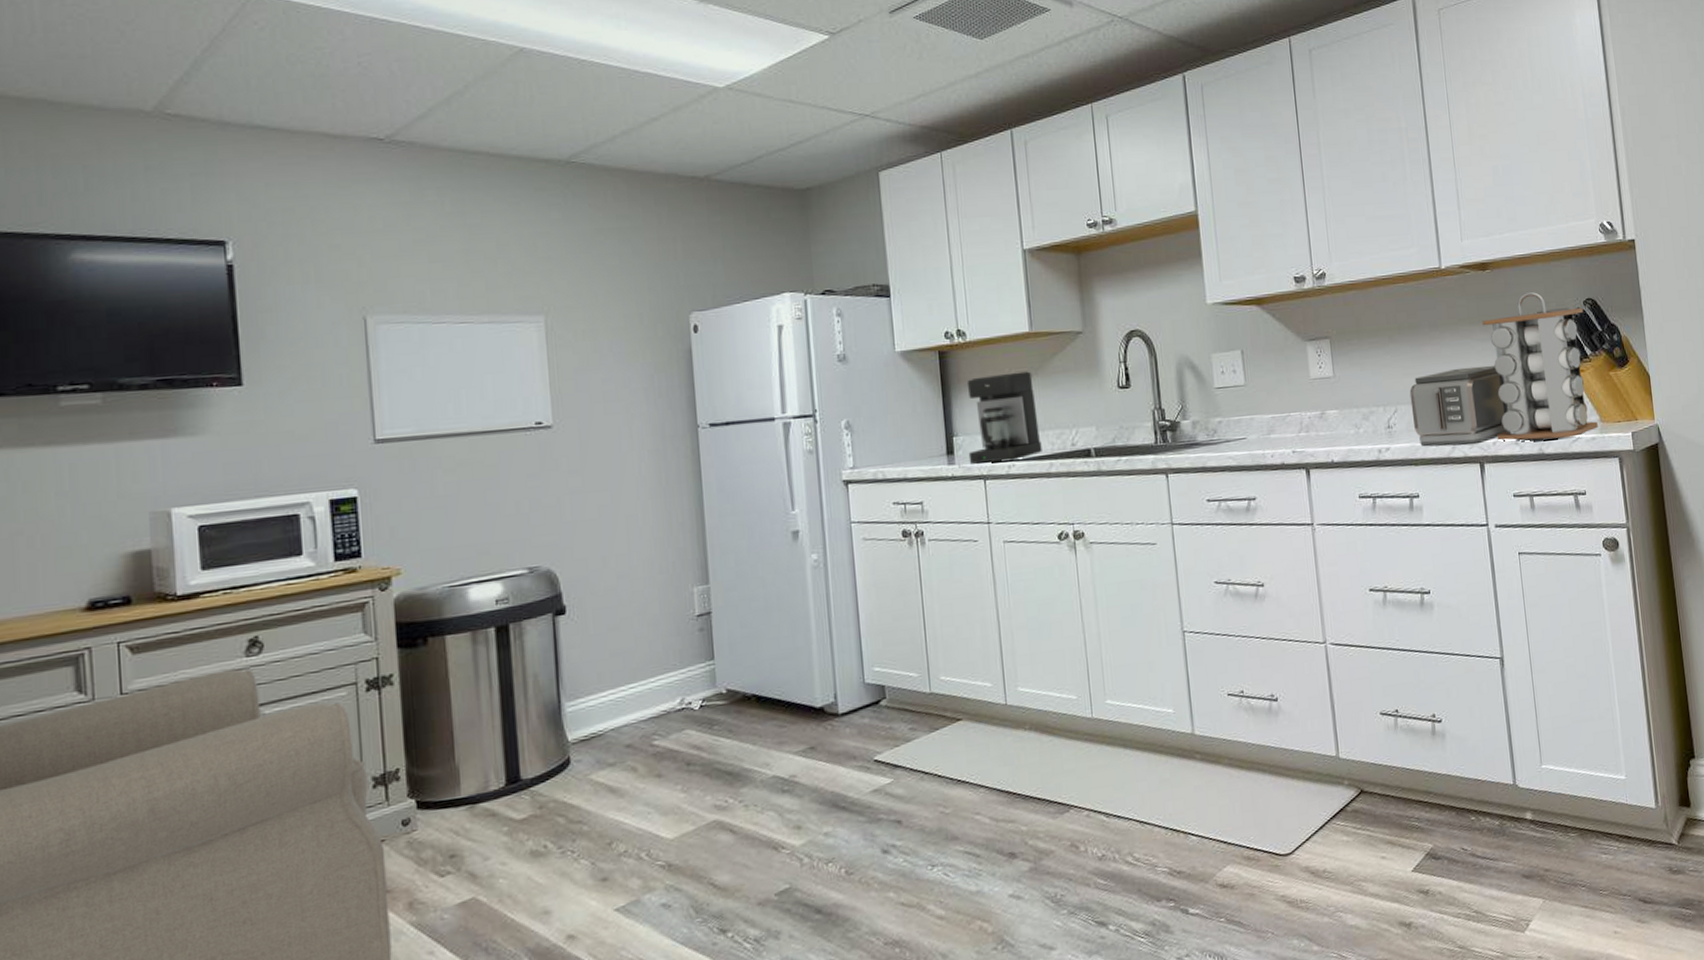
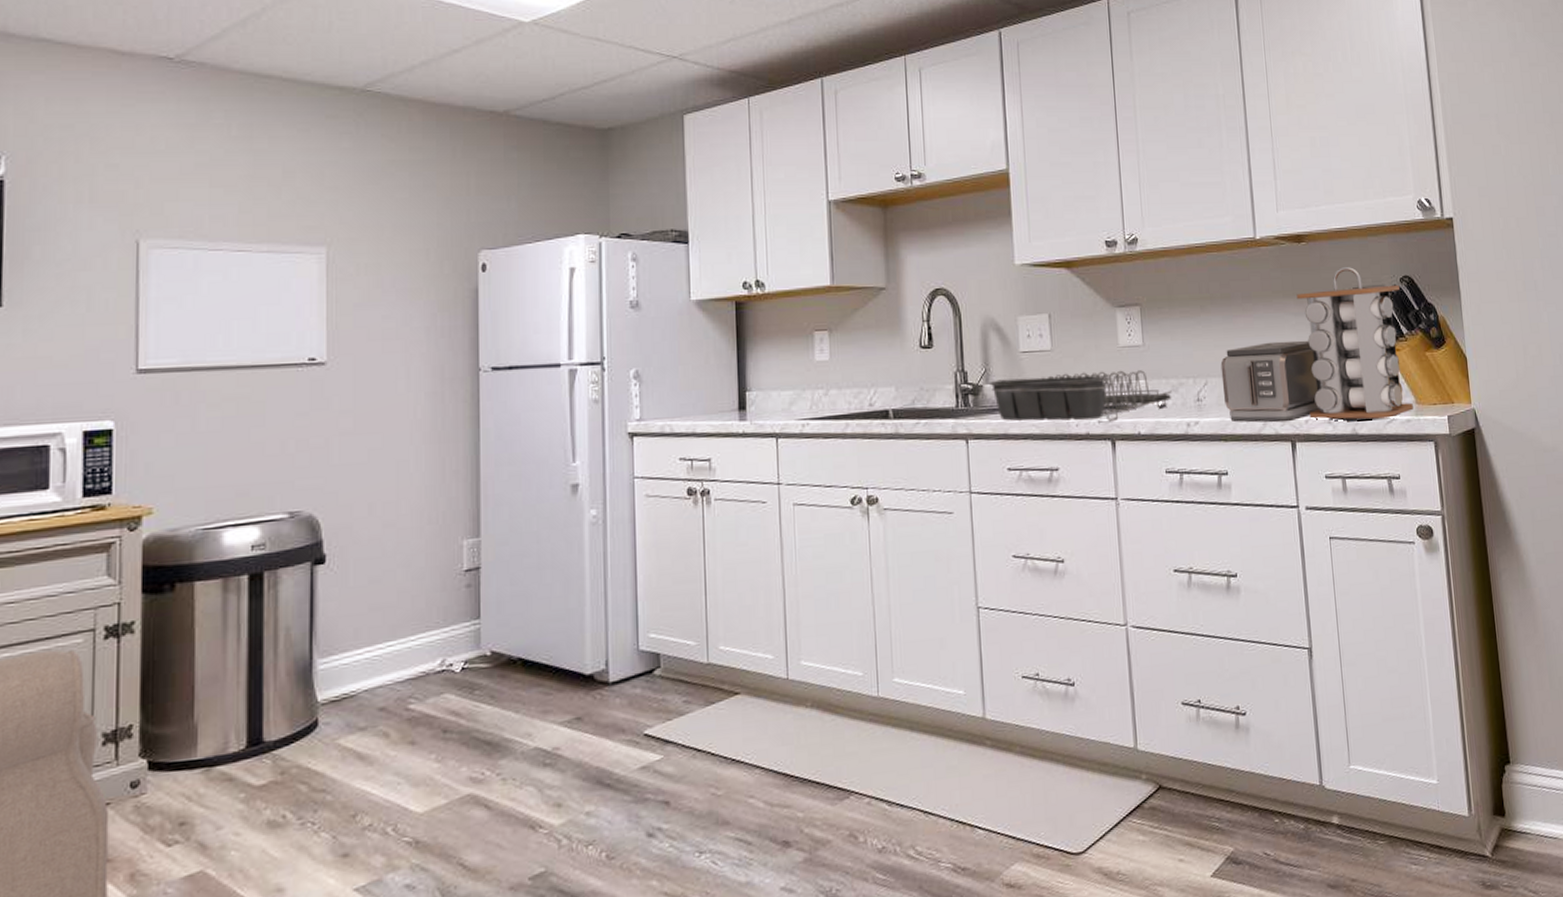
coffee maker: present [966,371,1042,465] -> none [761,326,838,422]
dish rack: none [1187,401,1363,455] -> present [990,370,1172,422]

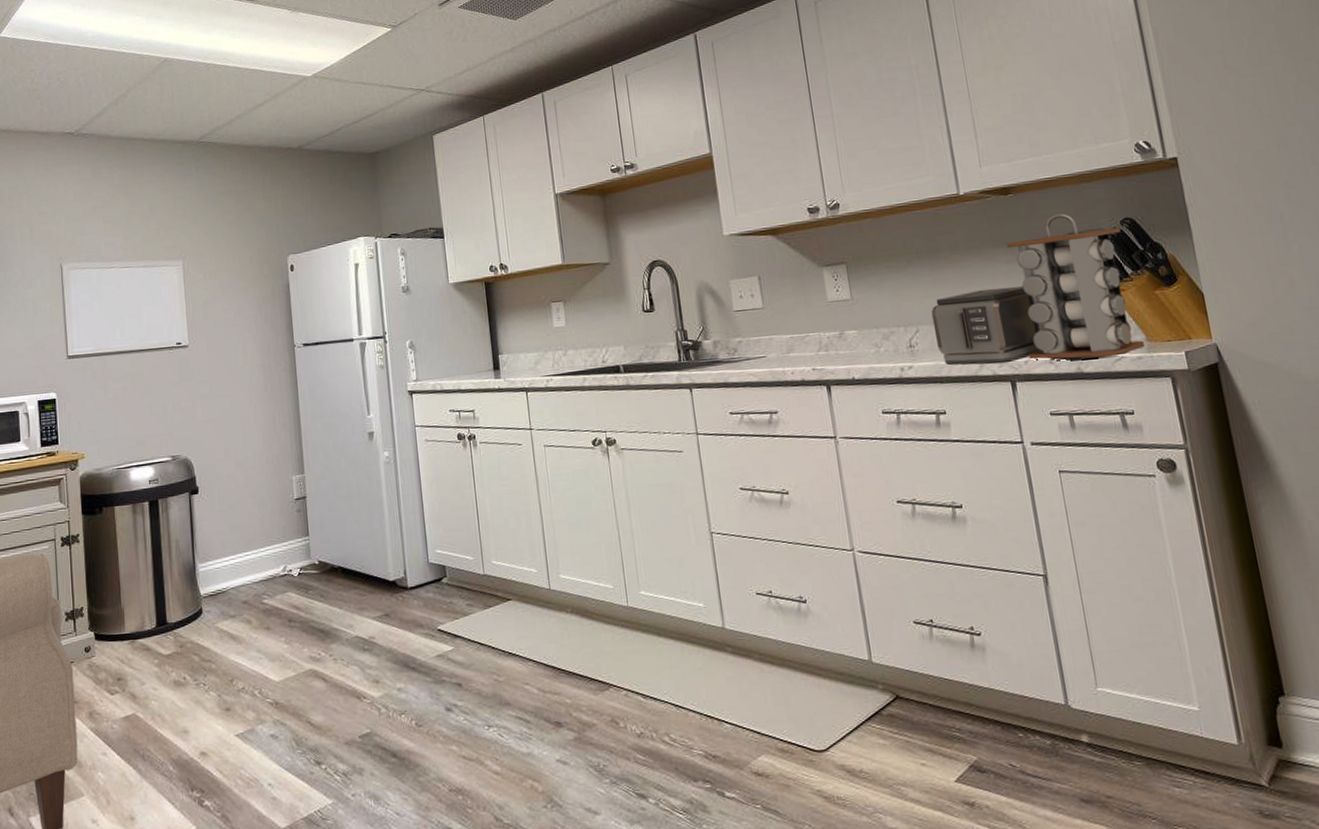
dish rack: present [990,370,1172,422] -> none [708,321,884,372]

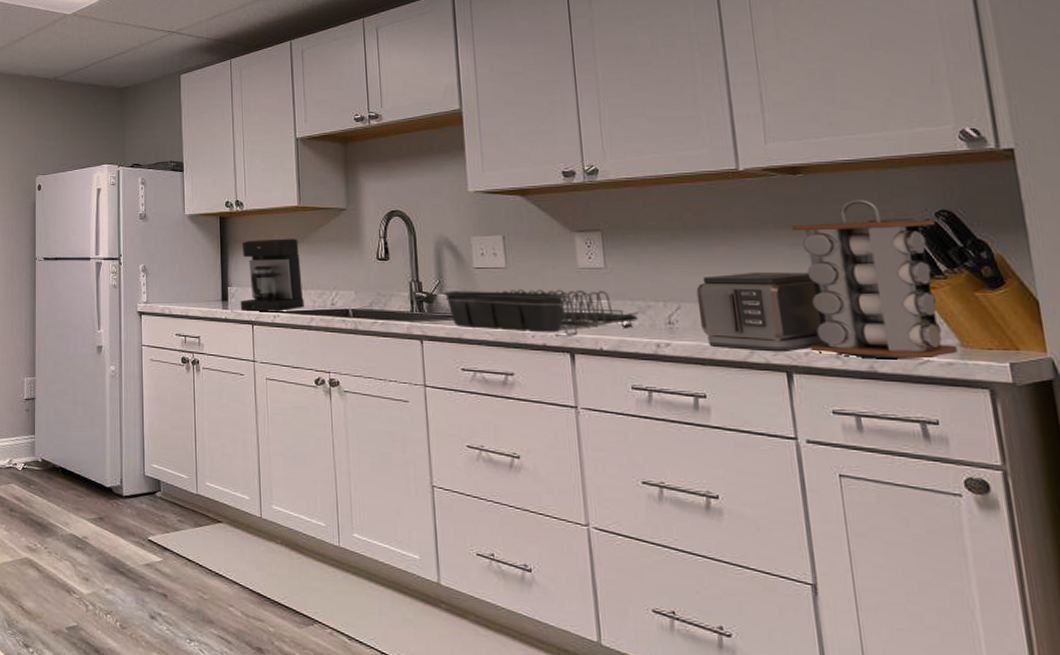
coffee maker: none [509,298,576,379] -> present [240,238,304,312]
dish rack: none [708,321,884,372] -> present [444,289,639,336]

